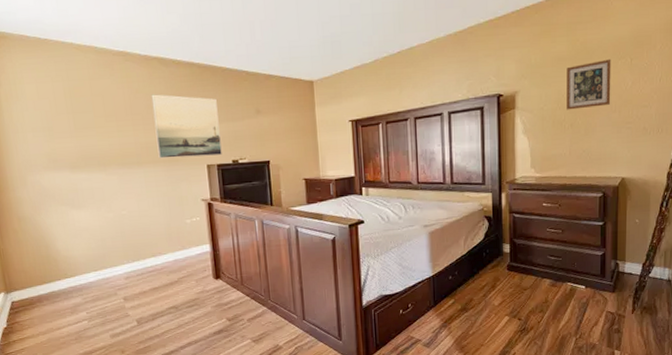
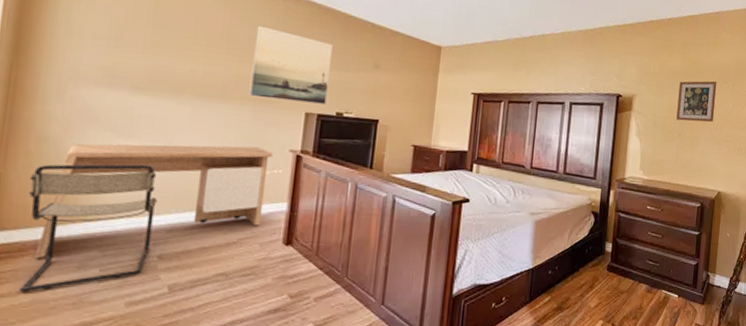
chair: none [21,228,117,333] -> present [20,164,157,292]
desk: none [40,201,193,308] -> present [34,143,273,258]

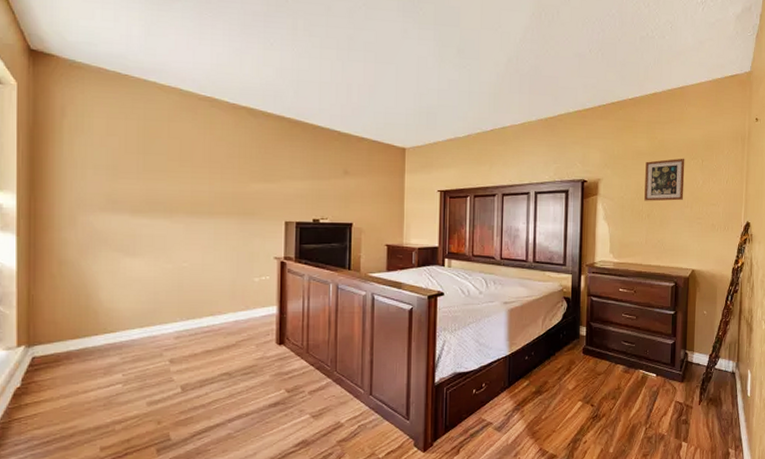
chair: present [20,164,157,292] -> none [56,279,164,396]
desk: present [34,143,273,258] -> none [68,257,260,367]
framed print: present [249,25,333,104] -> none [233,143,304,212]

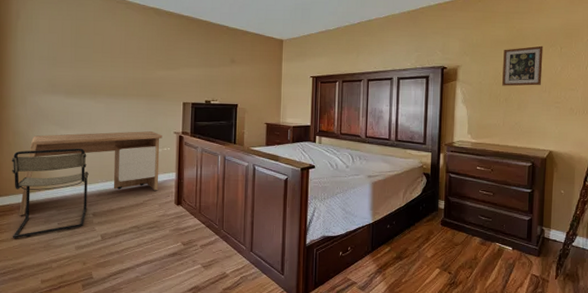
chair: none [56,279,164,396] -> present [11,148,89,238]
desk: none [68,257,260,367] -> present [19,131,162,215]

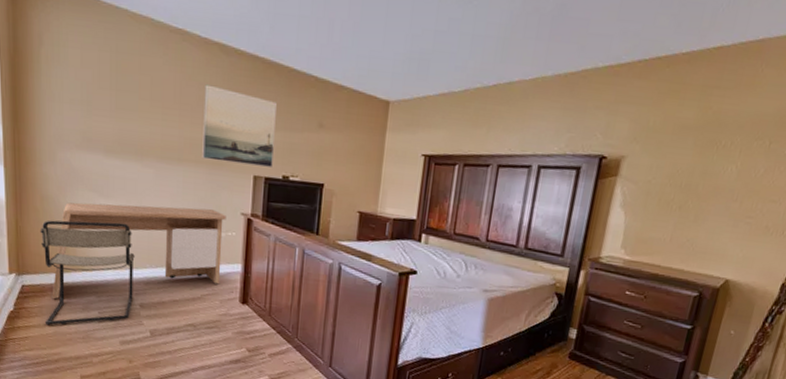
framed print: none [142,38,199,95] -> present [202,84,277,167]
picture frame: present [502,45,544,86] -> none [678,137,746,192]

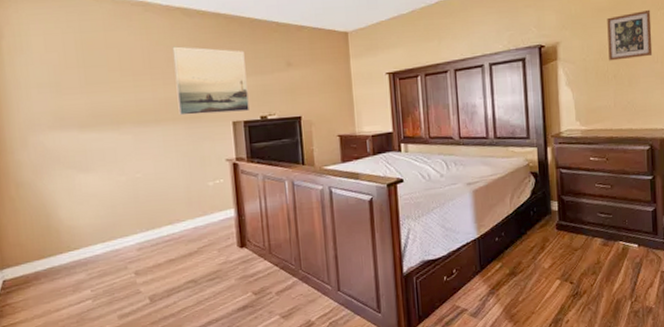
chair: present [40,220,135,325] -> none [17,193,127,317]
desk: present [52,202,226,299] -> none [37,162,215,287]
picture frame: none [678,137,746,192] -> present [607,9,653,61]

